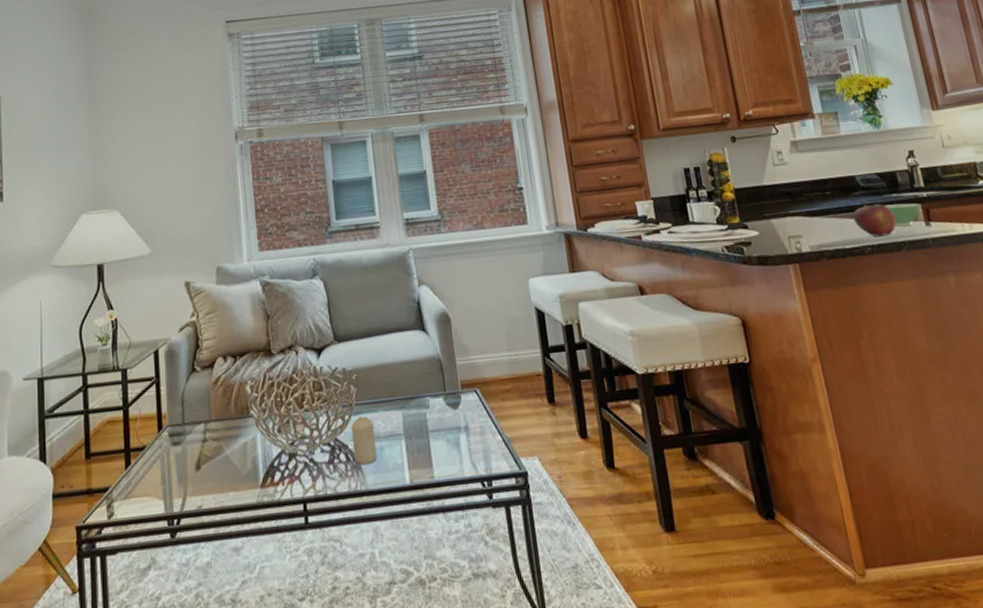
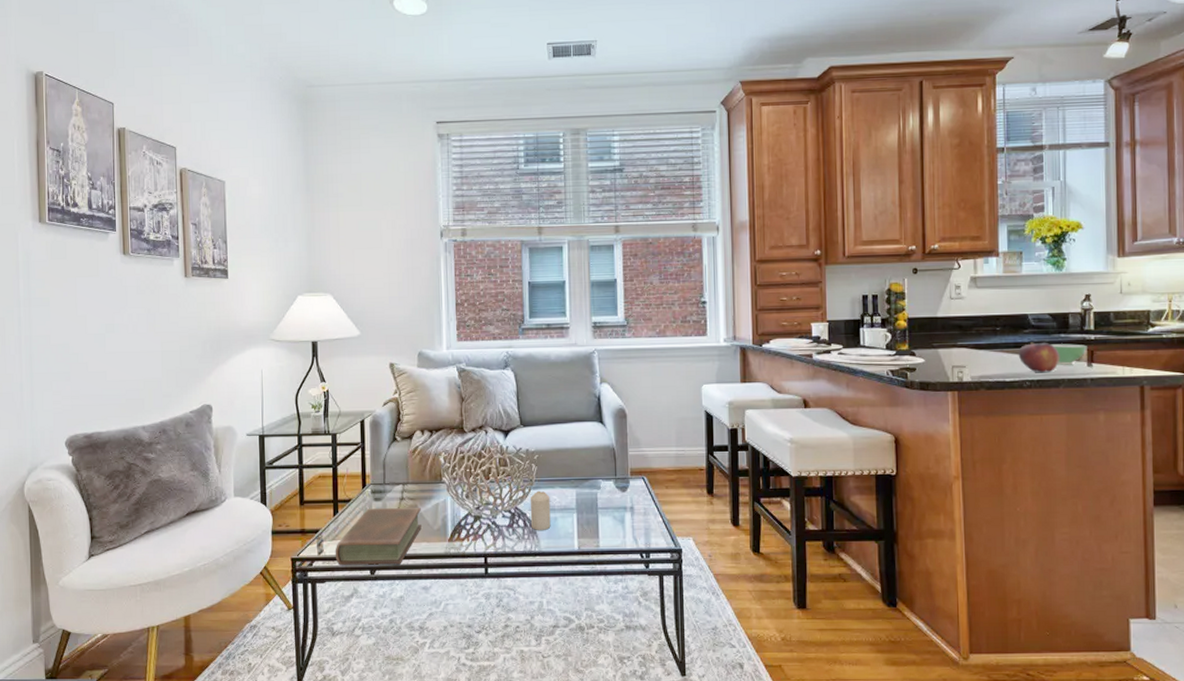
book: none [127,448,229,530] -> present [335,507,422,565]

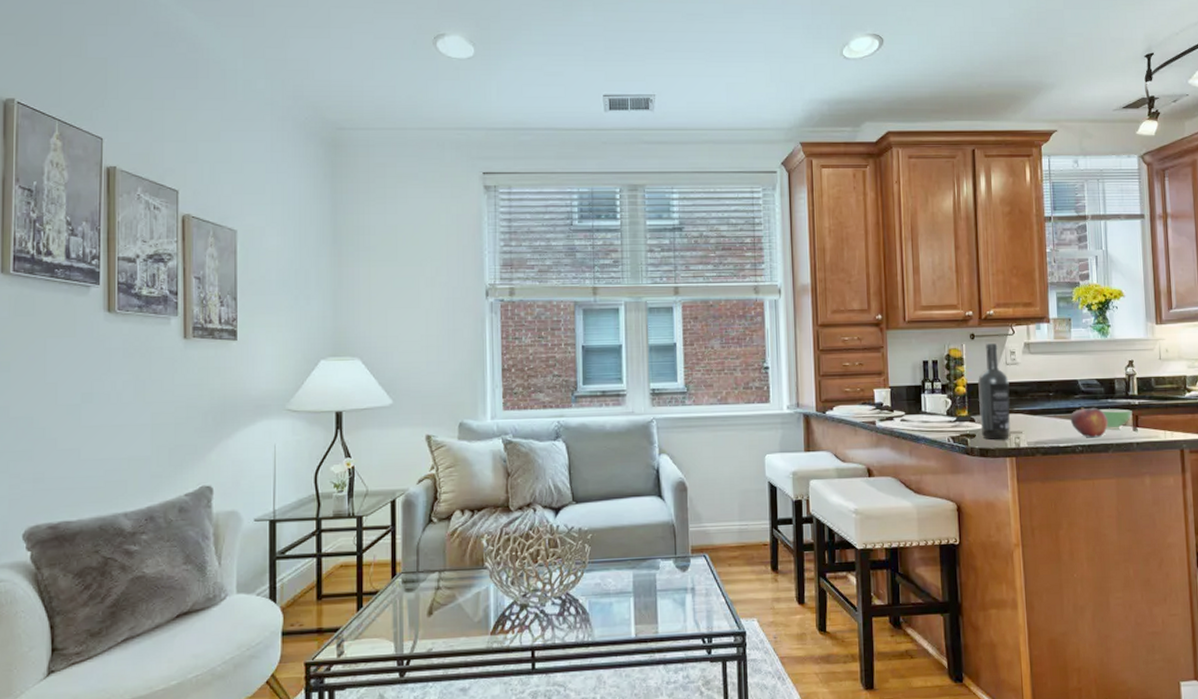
book: present [335,507,422,565] -> none [357,597,460,668]
candle: present [530,490,551,531] -> none [582,573,606,619]
wine bottle: none [920,278,954,373] -> present [978,343,1011,439]

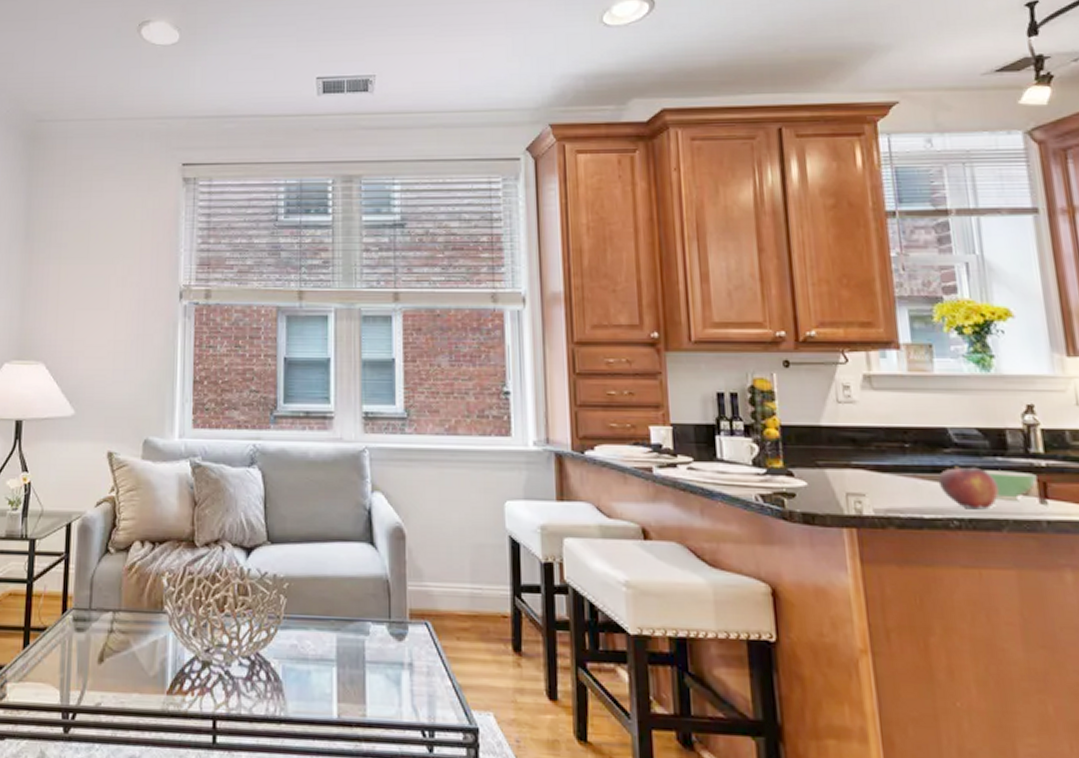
wine bottle: present [978,343,1011,439] -> none [796,374,848,502]

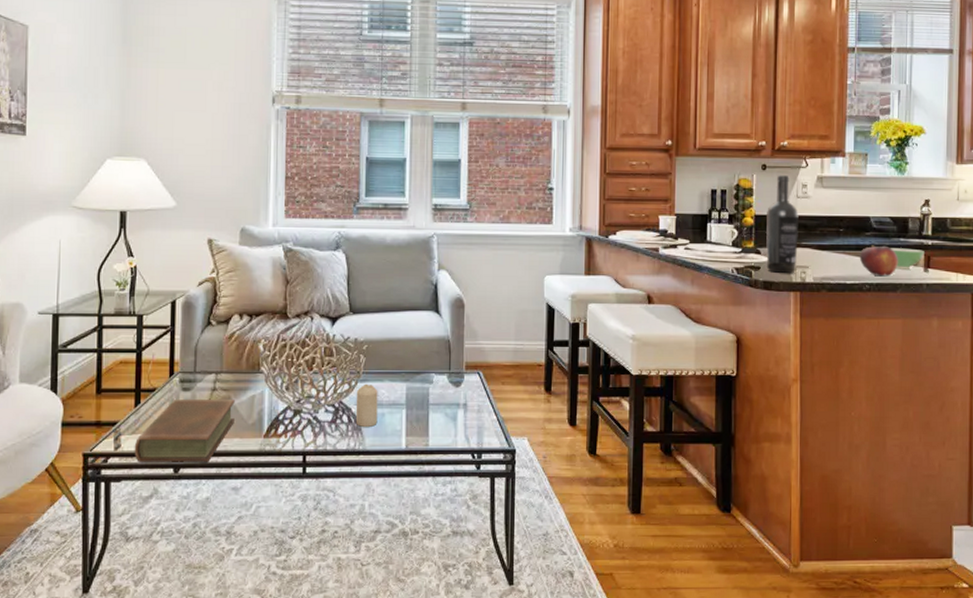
book: none [20,642,134,722] -> present [134,399,235,462]
candle: none [275,631,302,689] -> present [355,383,378,428]
wine bottle: none [796,374,848,502] -> present [766,175,799,273]

